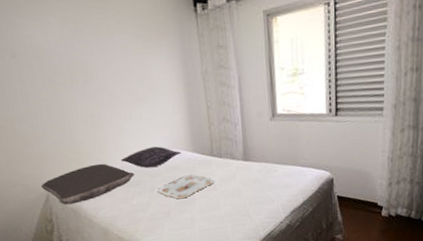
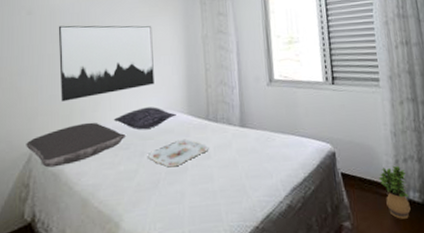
wall art: none [48,64,157,146] -> present [58,25,154,102]
potted plant: none [371,187,398,231] -> present [378,165,411,219]

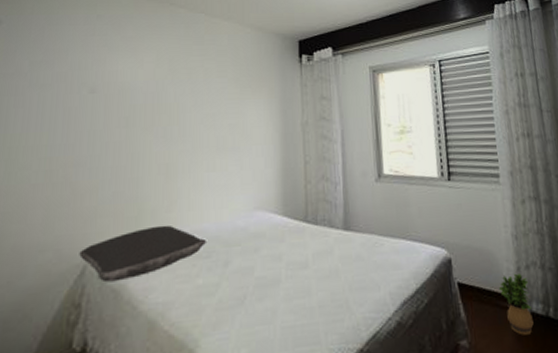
wall art: present [58,25,154,102] -> none [127,107,244,200]
pillow: present [113,107,176,129] -> none [192,206,269,234]
serving tray: present [148,139,209,168] -> none [233,245,307,280]

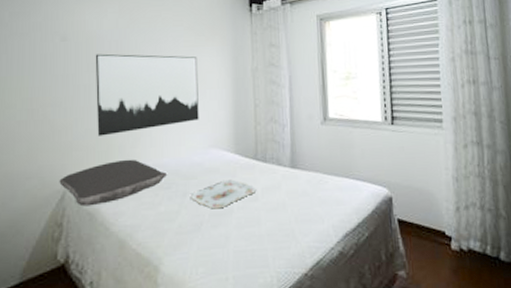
wall art: none [127,107,244,200] -> present [95,53,199,136]
serving tray: none [233,245,307,280] -> present [191,179,257,209]
potted plant: present [498,273,534,335] -> none [437,212,470,269]

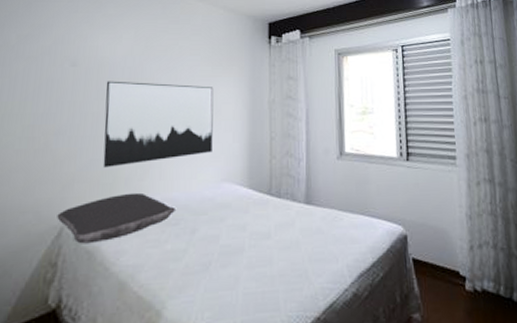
serving tray: present [191,179,257,209] -> none [200,215,270,248]

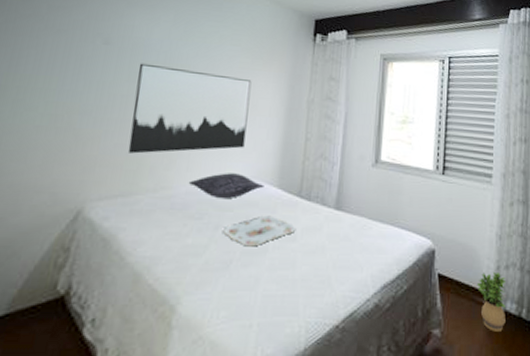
pillow: present [57,192,175,244] -> none [74,182,200,231]
pillow: none [162,178,235,203] -> present [188,173,264,198]
serving tray: none [200,215,270,248] -> present [223,215,296,247]
potted plant: none [451,251,484,311] -> present [476,271,506,332]

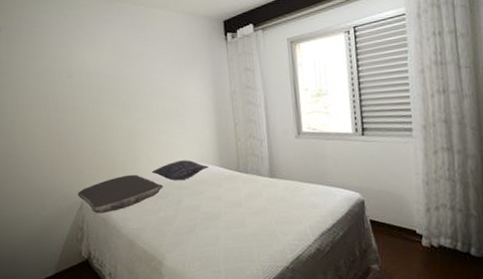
pillow: none [74,182,200,231] -> present [77,174,163,214]
wall art: present [127,63,252,154] -> none [96,84,187,157]
serving tray: present [223,215,296,247] -> none [184,189,241,214]
potted plant: present [476,271,506,332] -> none [408,213,441,263]

